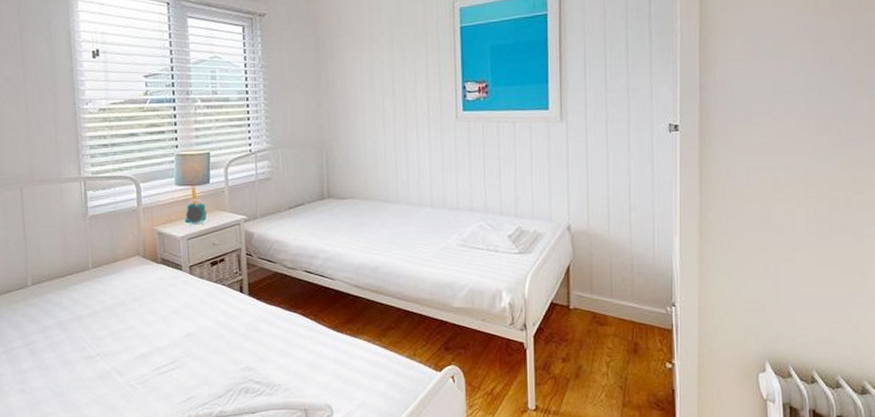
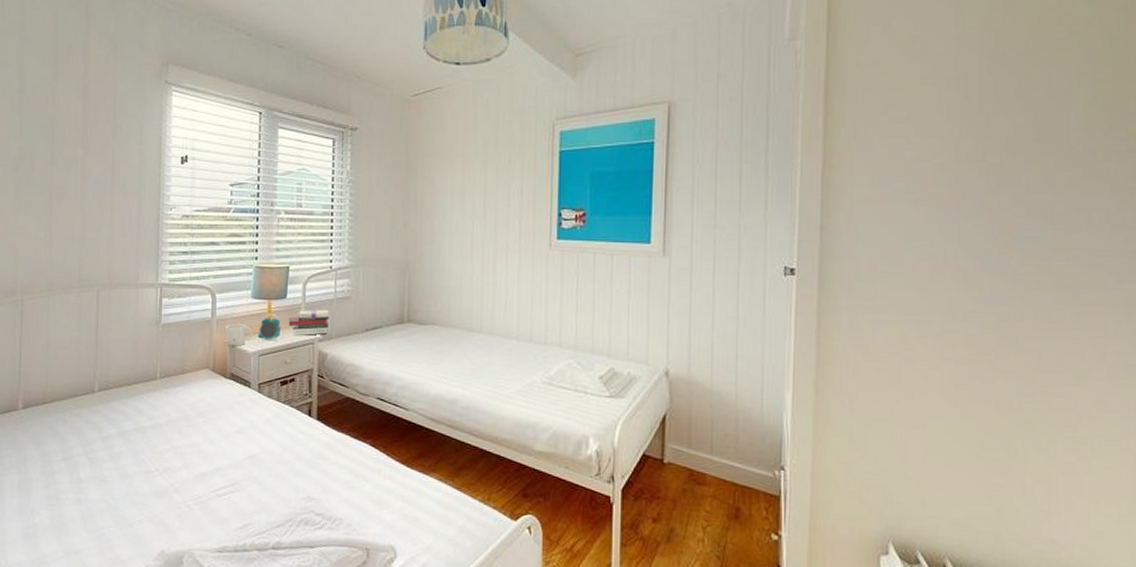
mug: none [151,210,179,233] -> present [225,324,252,346]
books: none [213,191,255,219] -> present [288,309,331,336]

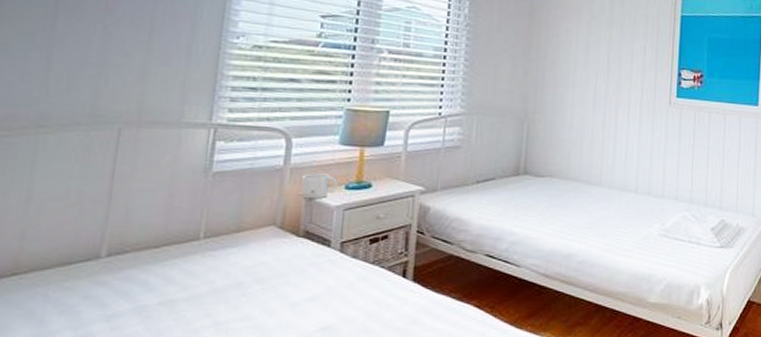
alarm clock: present [259,314,281,341] -> none [346,163,375,193]
books: present [288,309,331,336] -> none [384,159,436,188]

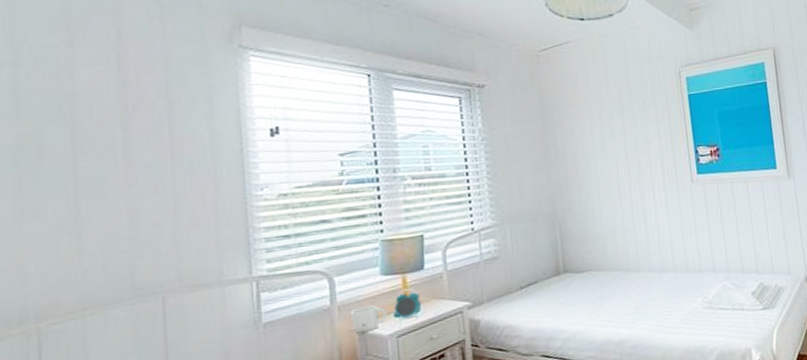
alarm clock: none [346,163,375,193] -> present [394,288,421,320]

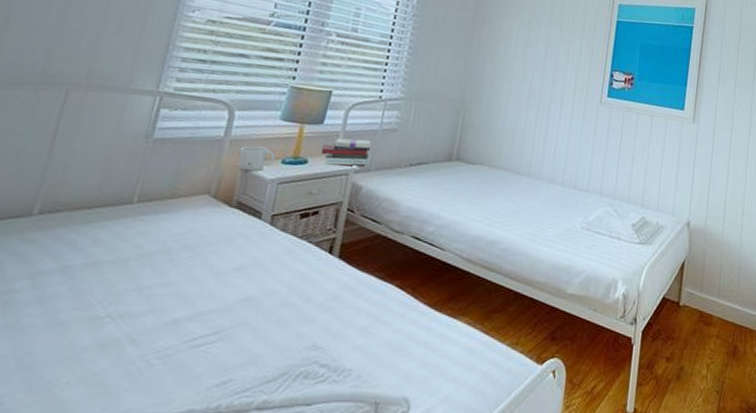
alarm clock: present [394,288,421,320] -> none [283,139,312,169]
books: none [429,273,481,308] -> present [321,138,371,168]

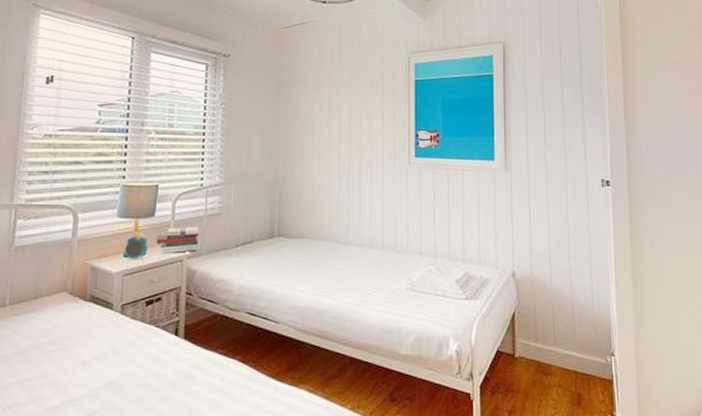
mug: present [237,146,275,172] -> none [86,244,117,267]
alarm clock: none [283,139,312,169] -> present [124,233,148,260]

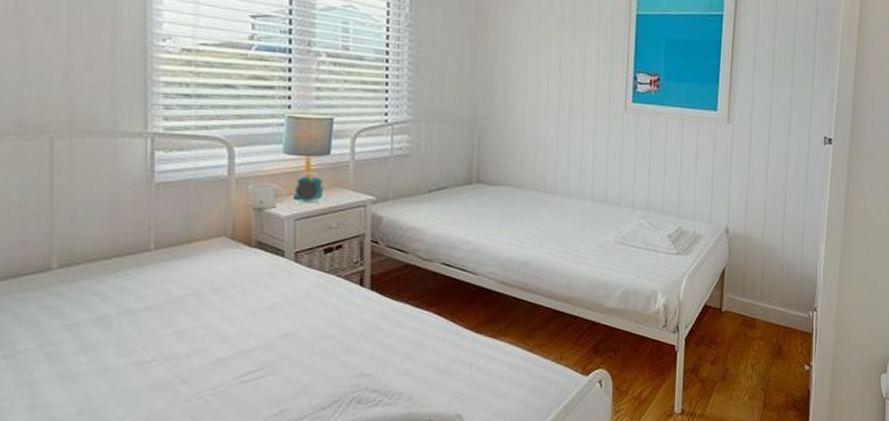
mug: none [86,244,117,267] -> present [247,183,286,210]
books: present [156,226,201,254] -> none [333,167,387,198]

